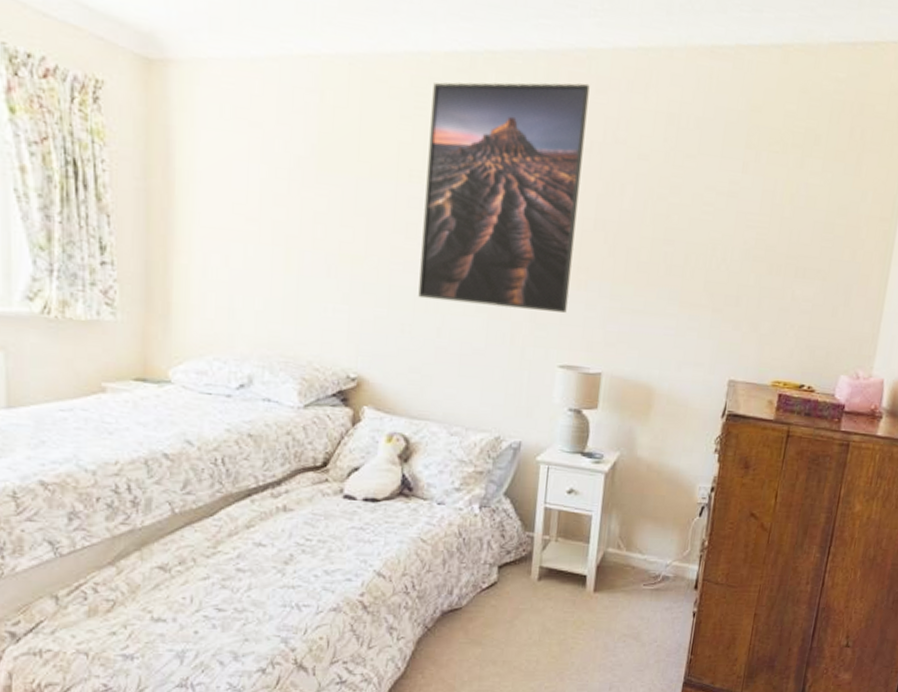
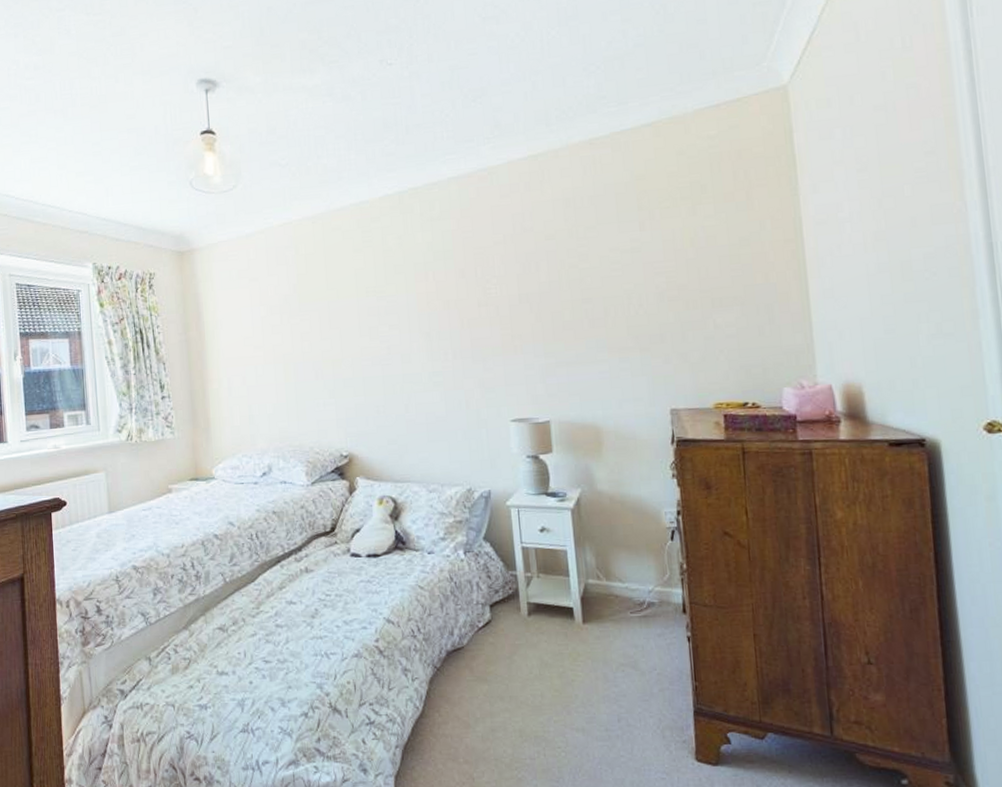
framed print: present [418,82,590,313] -> none [374,193,509,384]

